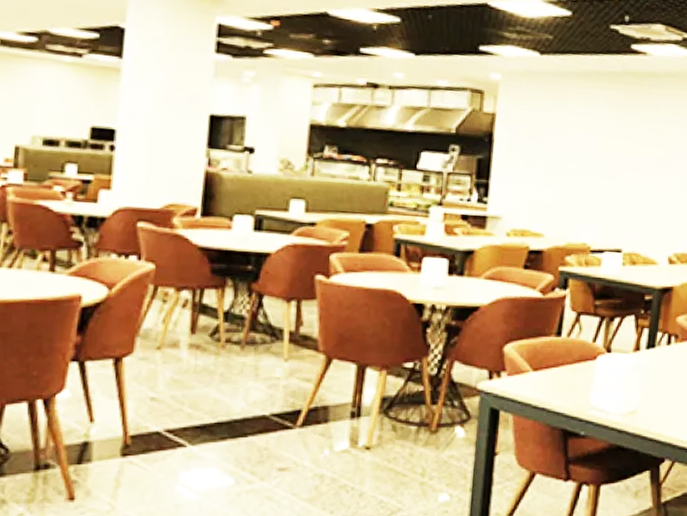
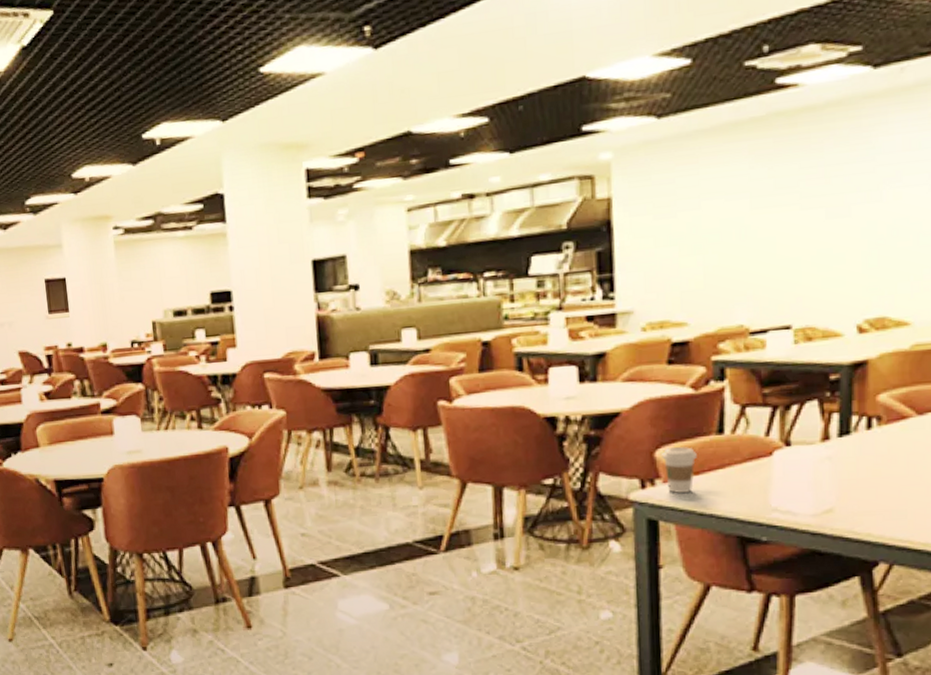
coffee cup: none [509,343,538,386] -> present [662,446,697,493]

